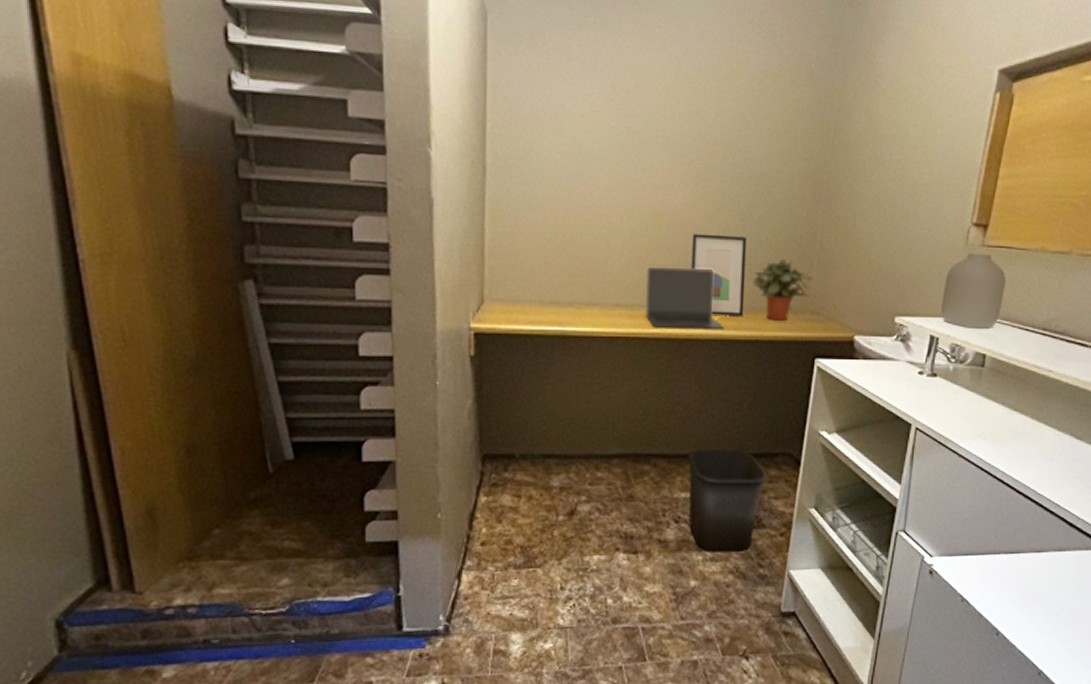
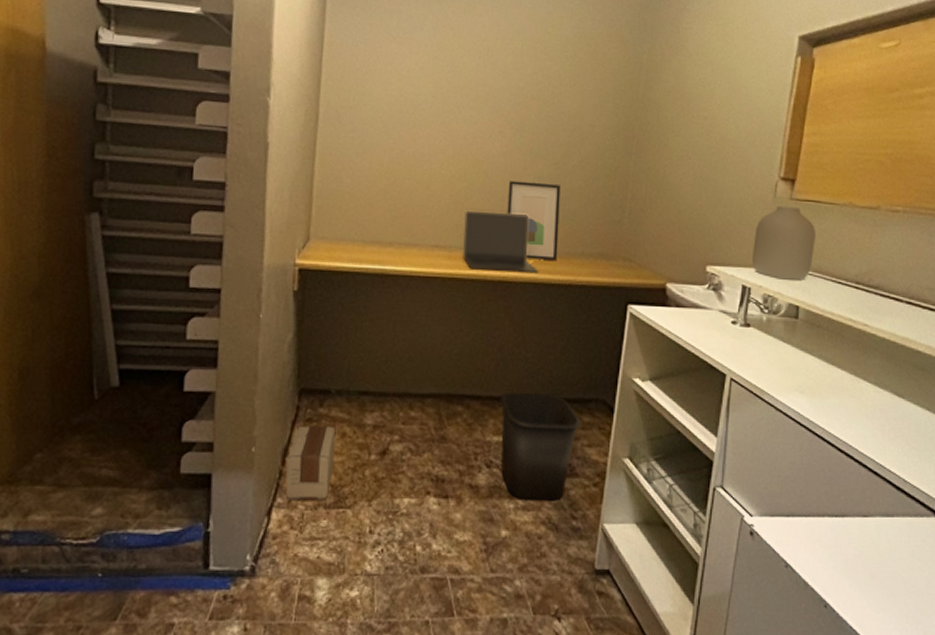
box: none [474,490,522,563] -> present [285,425,336,501]
potted plant: present [752,259,814,322] -> none [566,207,626,268]

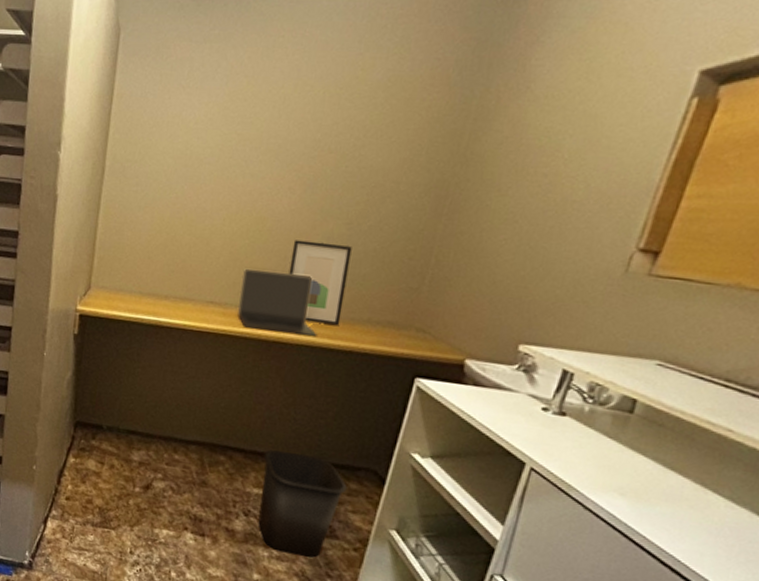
box: present [285,425,336,501] -> none [59,453,105,519]
vase: present [751,205,816,281] -> none [580,282,679,371]

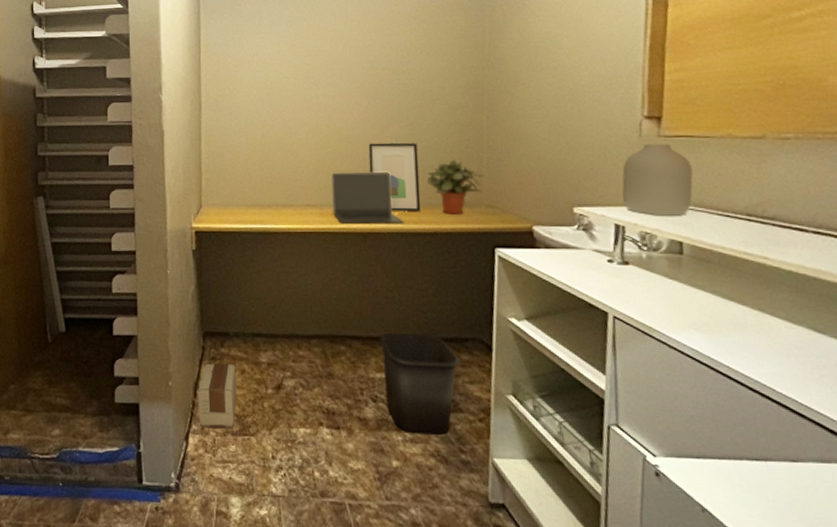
box: none [59,453,105,519] -> present [198,363,237,429]
potted plant: none [353,272,424,336] -> present [426,160,485,216]
vase: none [580,282,679,371] -> present [622,143,693,217]

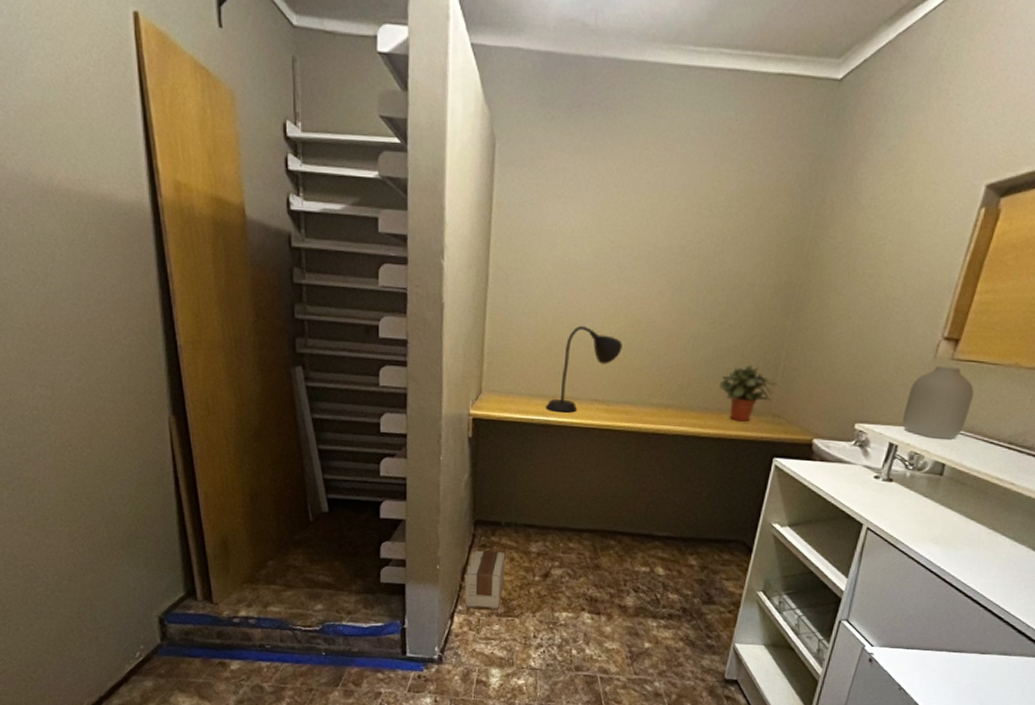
desk lamp: none [262,139,328,219] -> present [545,326,623,413]
laptop: present [330,172,404,224] -> none [619,367,690,426]
picture frame: present [368,142,421,212] -> none [663,339,716,415]
waste bin: present [379,333,460,435] -> none [646,531,721,623]

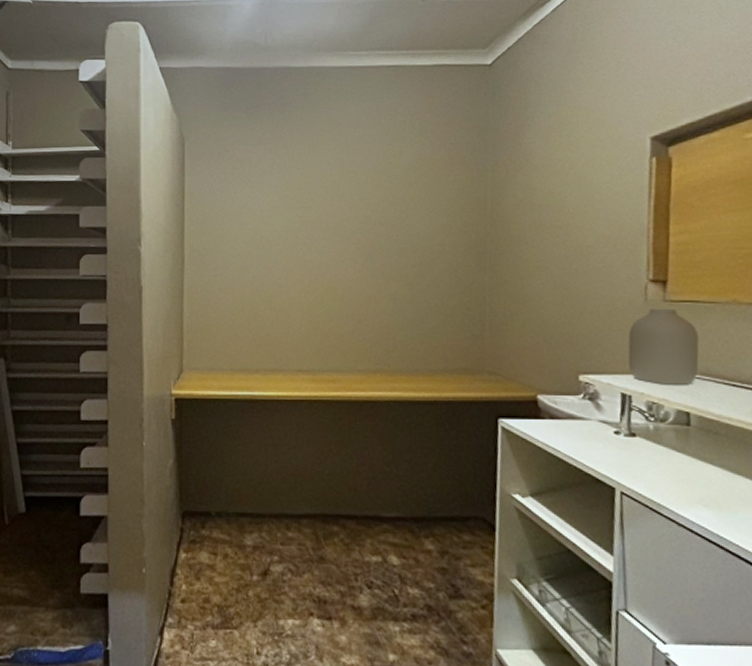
box: present [464,550,506,610] -> none [175,547,218,621]
desk lamp: present [545,326,623,413] -> none [249,298,322,386]
potted plant: present [719,365,778,423] -> none [426,323,487,383]

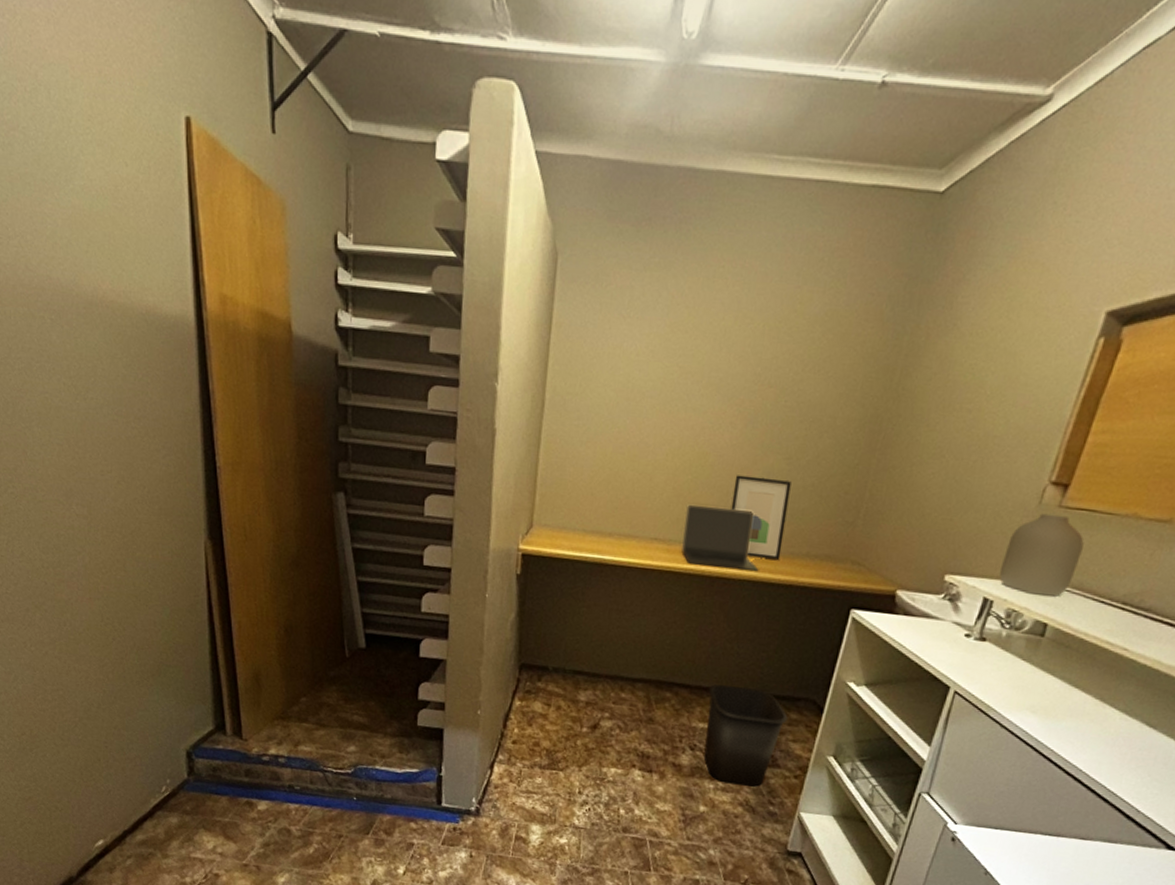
laptop: none [324,334,402,392] -> present [681,504,759,571]
picture frame: none [364,303,420,379] -> present [731,475,792,560]
waste bin: none [375,512,461,624] -> present [703,684,788,787]

